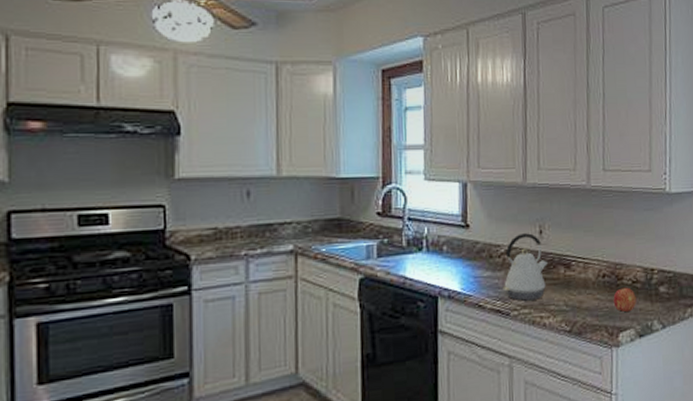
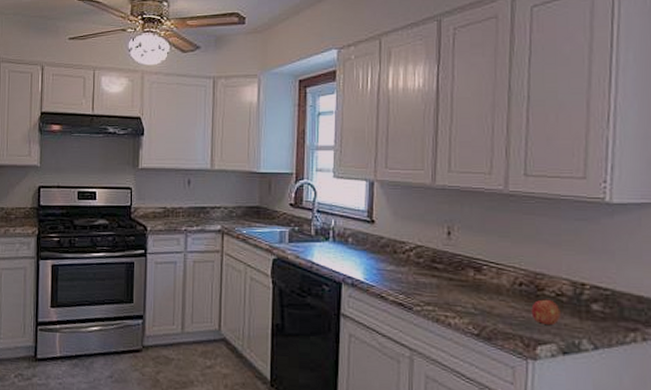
kettle: present [503,233,549,301] -> none [406,233,457,299]

